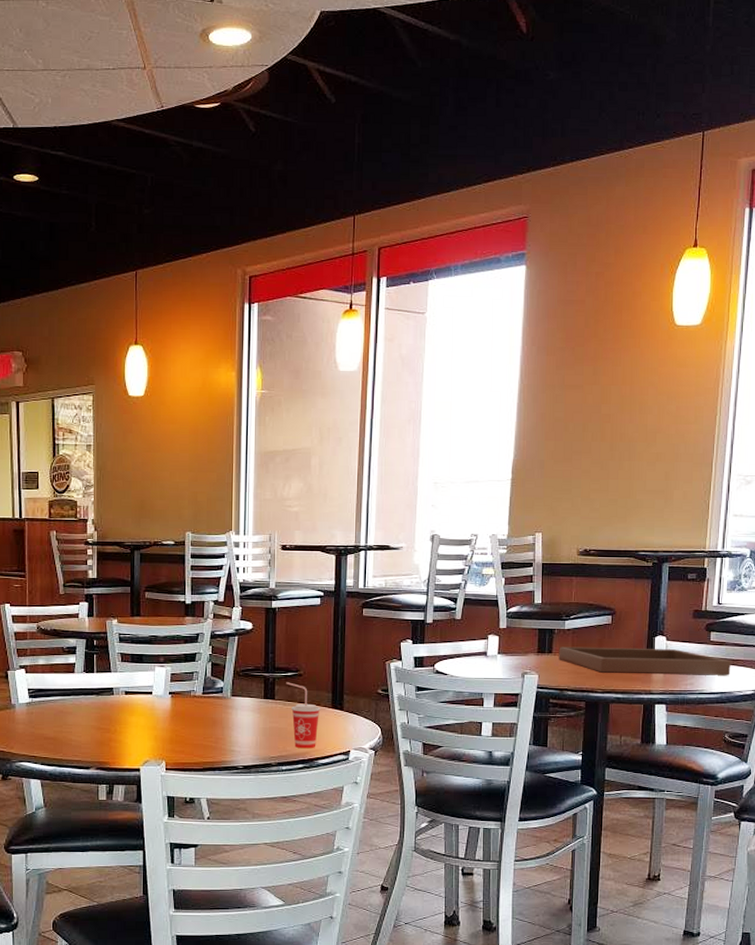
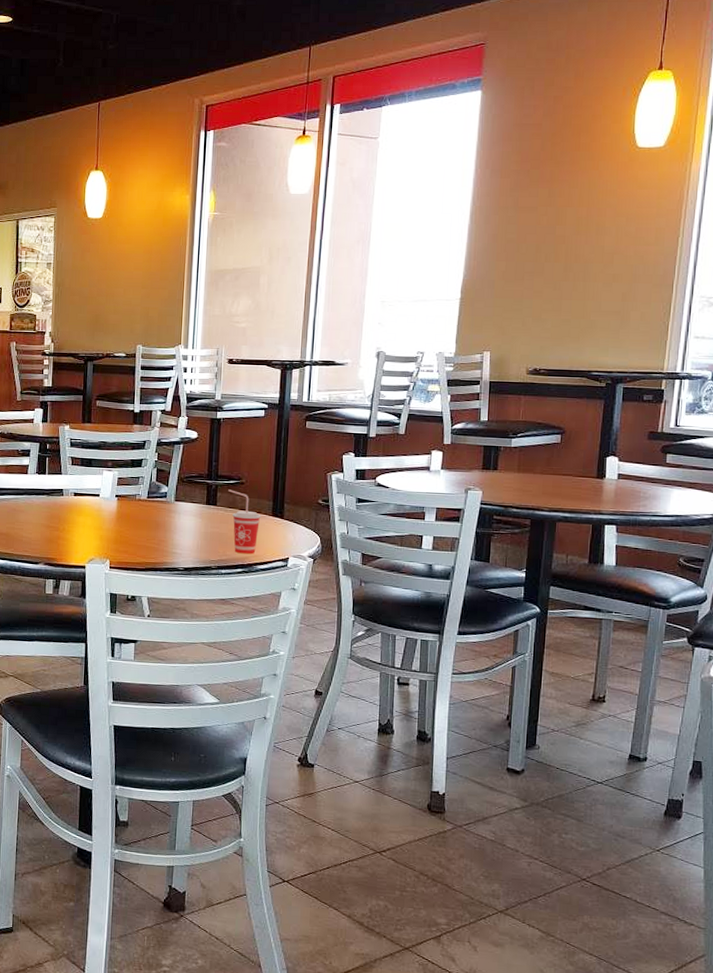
tray: present [559,646,731,676] -> none [504,464,688,499]

